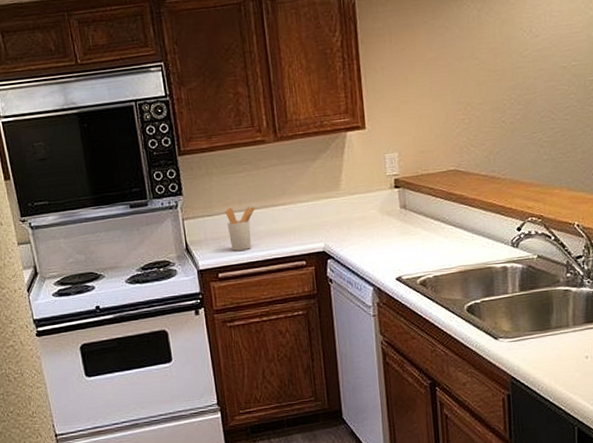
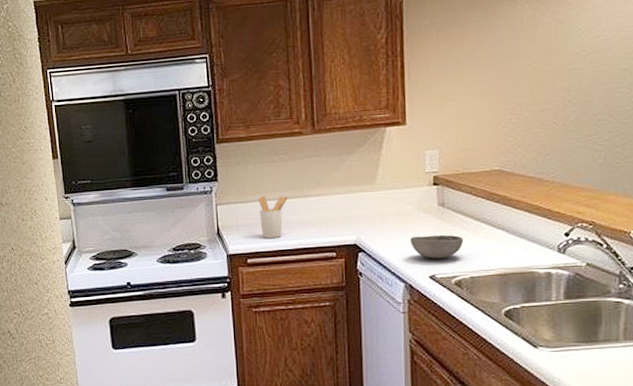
bowl: none [376,236,426,261] -> present [410,234,464,259]

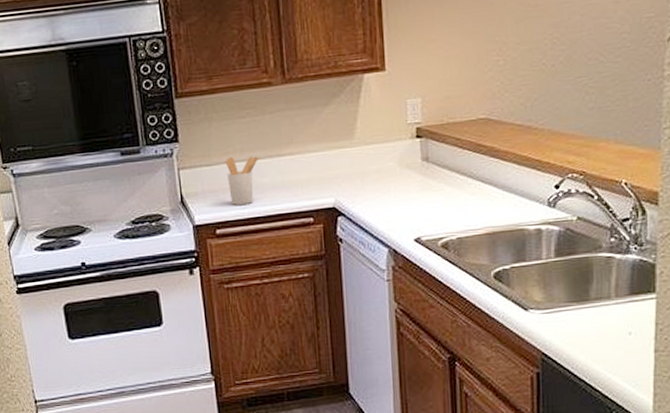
bowl: present [410,234,464,259] -> none [393,192,450,220]

